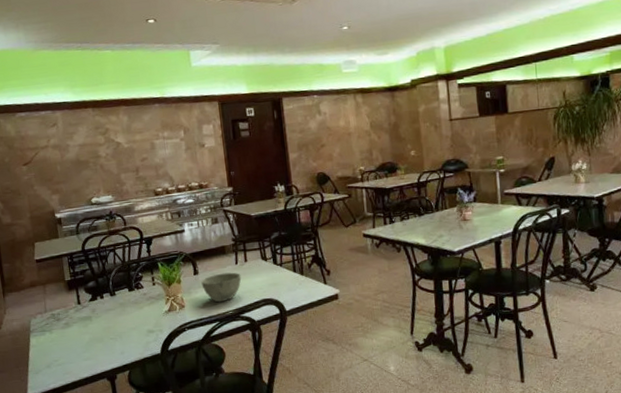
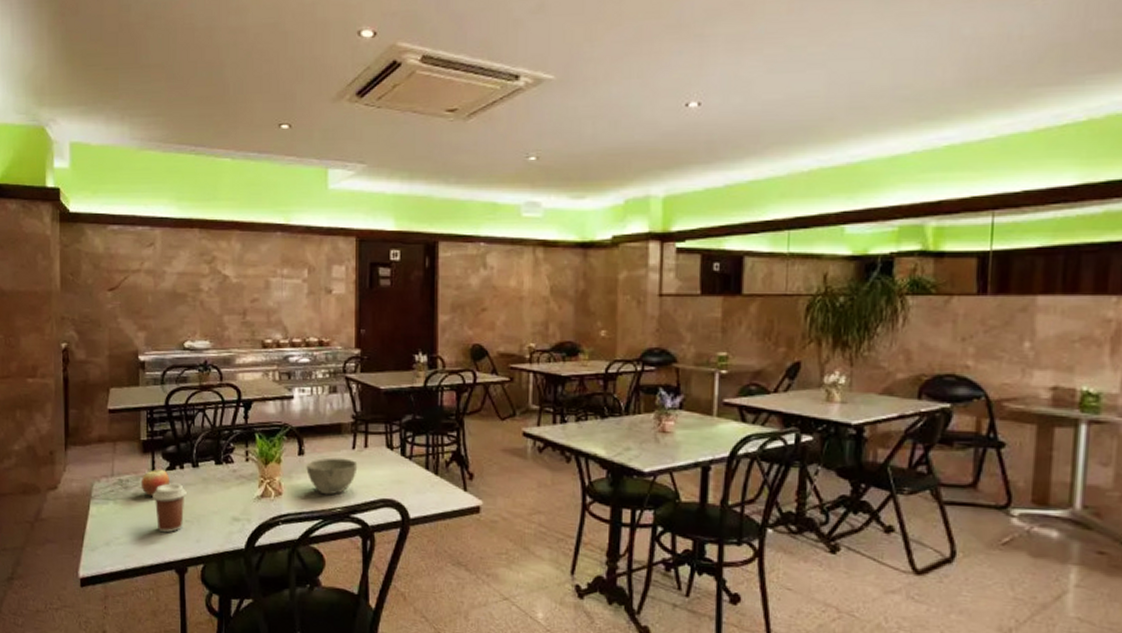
apple: none [69,301,93,324] -> present [141,469,169,496]
coffee cup: none [80,310,109,351] -> present [152,483,187,533]

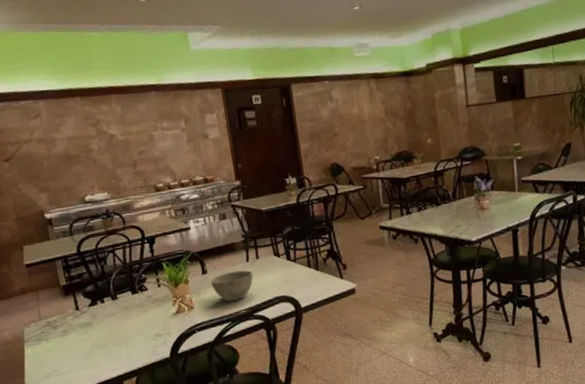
apple: present [141,469,169,496] -> none [67,306,94,330]
coffee cup: present [152,483,187,533] -> none [80,315,113,358]

